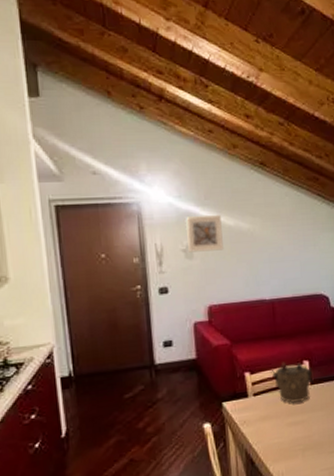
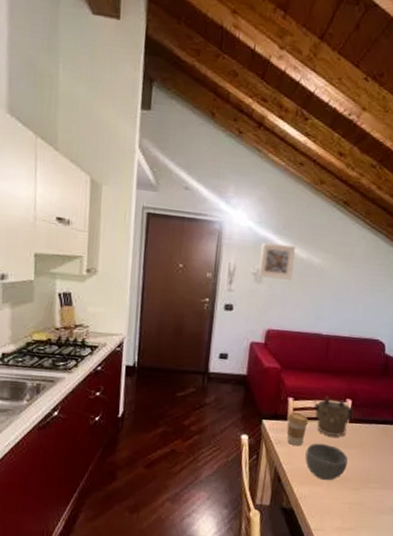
coffee cup: none [247,386,270,422] -> present [286,412,308,445]
bowl: none [273,412,318,452] -> present [305,443,348,481]

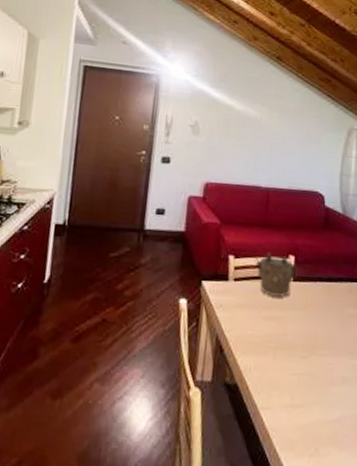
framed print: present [258,243,295,280] -> none [196,95,232,132]
coffee cup: present [286,412,308,445] -> none [228,271,251,309]
bowl: present [305,443,348,481] -> none [248,305,294,349]

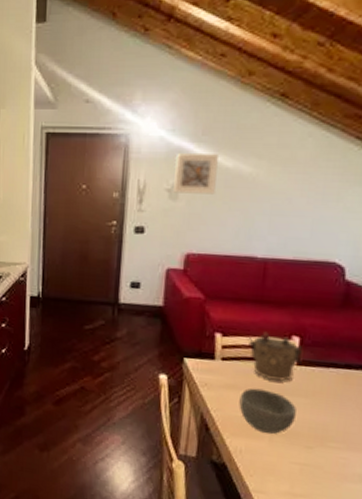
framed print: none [196,95,232,132] -> present [173,153,218,195]
bowl: none [248,305,294,349] -> present [239,388,296,435]

